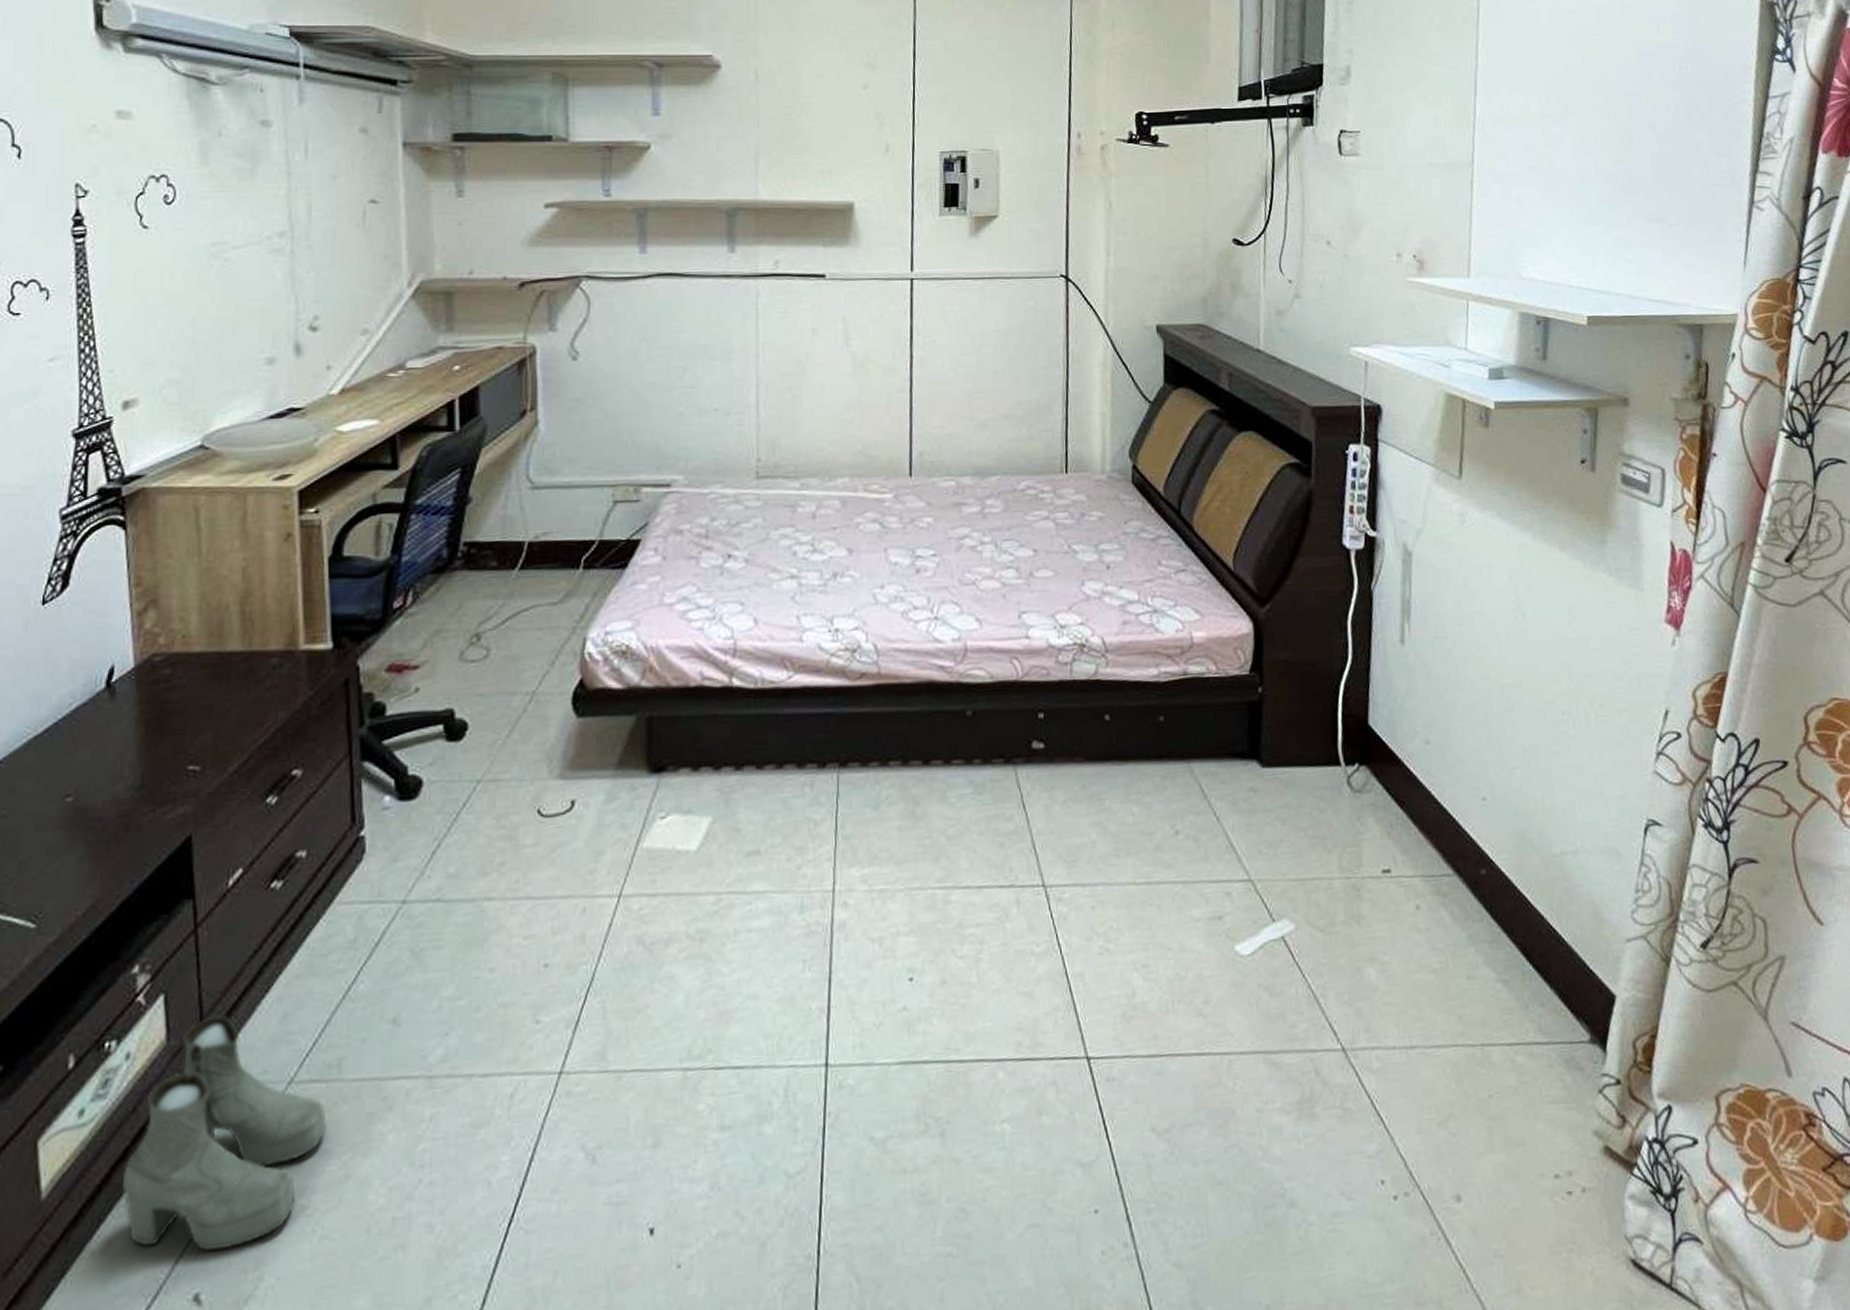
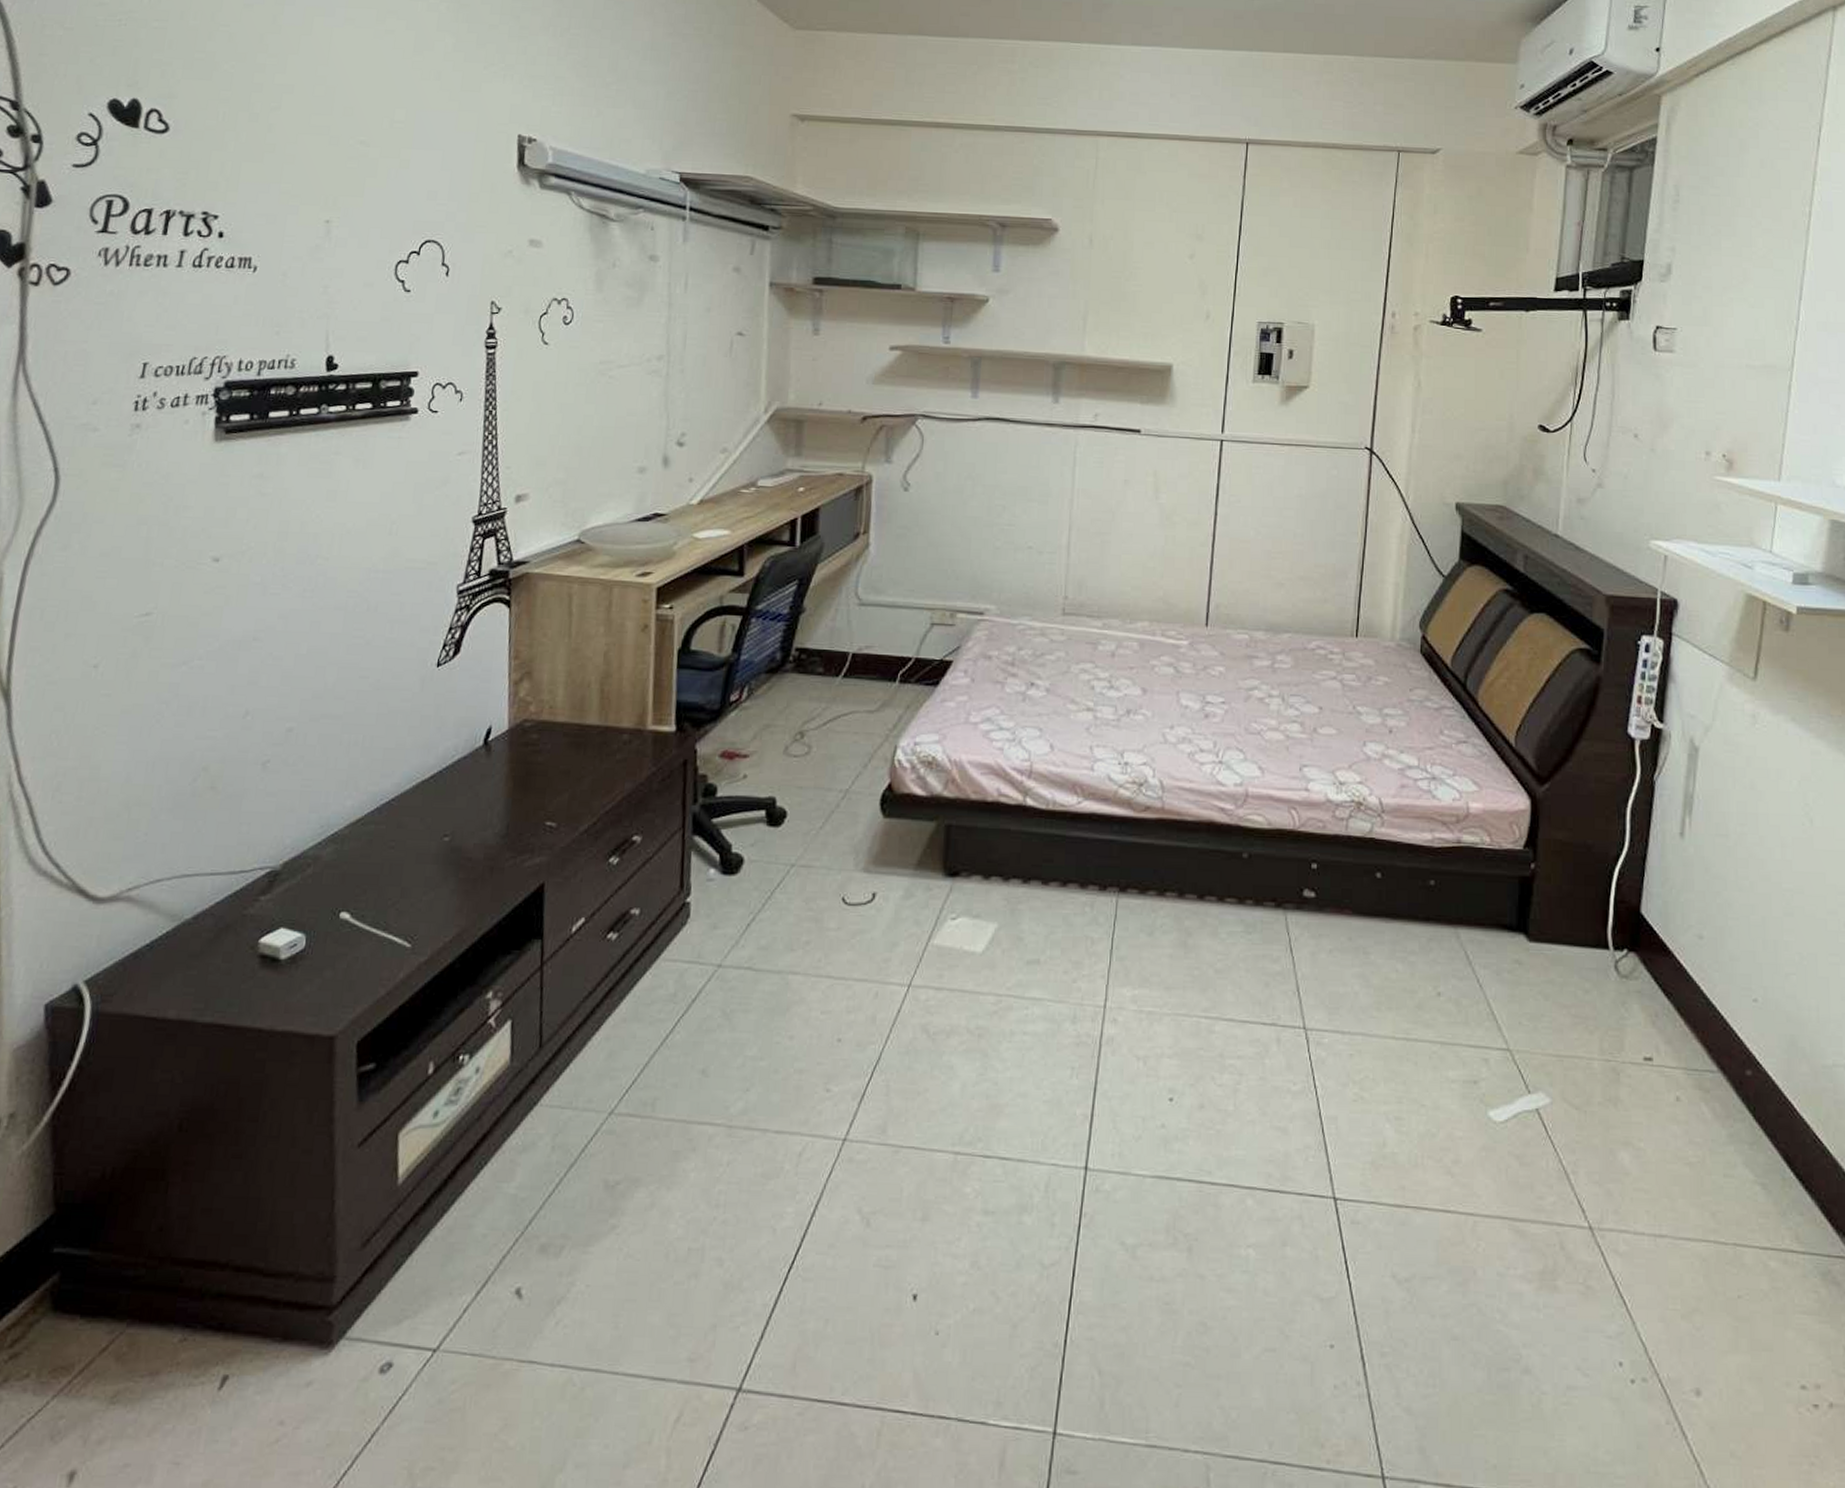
boots: present [121,1016,327,1251] -> none [463,1046,639,1253]

